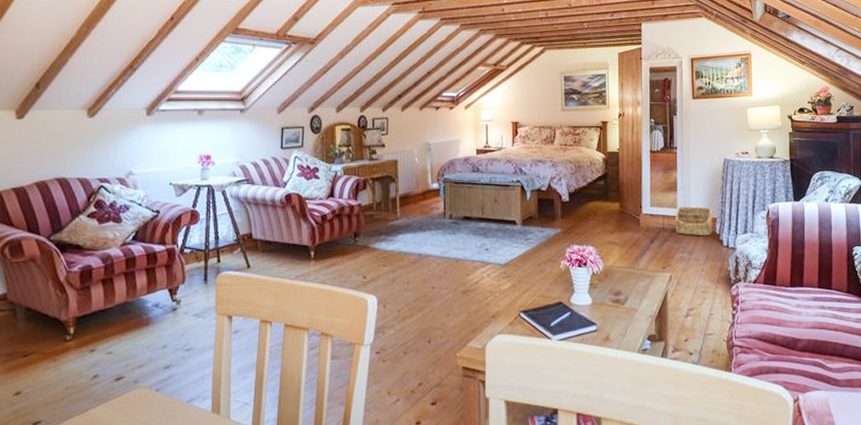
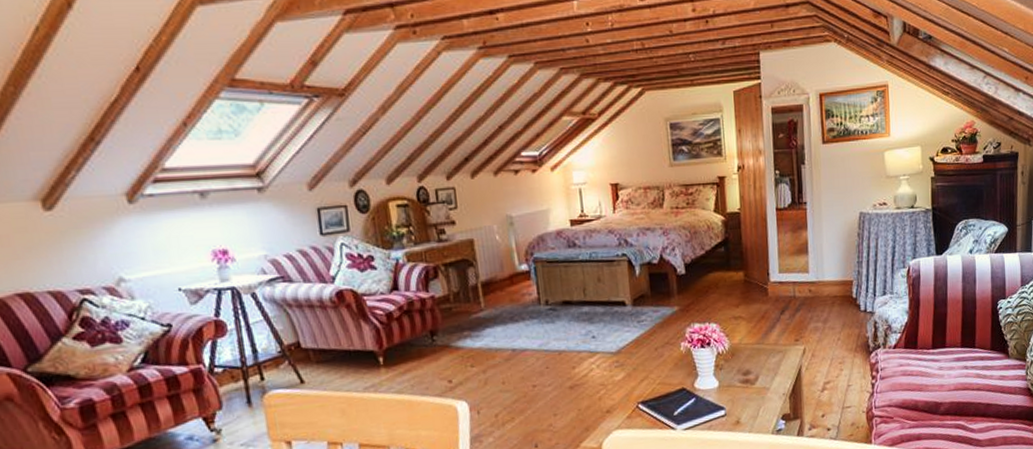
basket: present [675,206,713,236] -> none [807,269,849,302]

